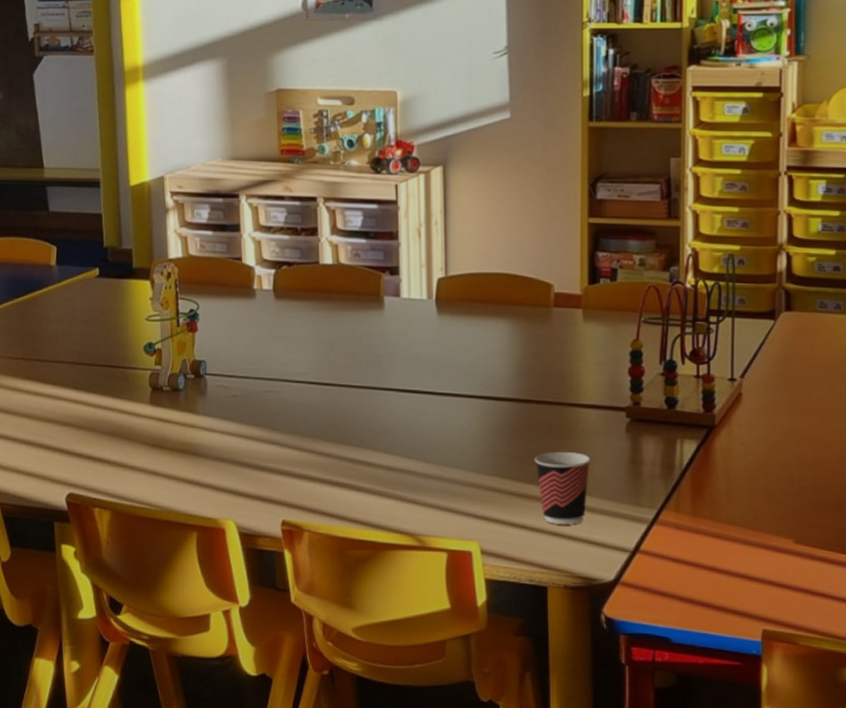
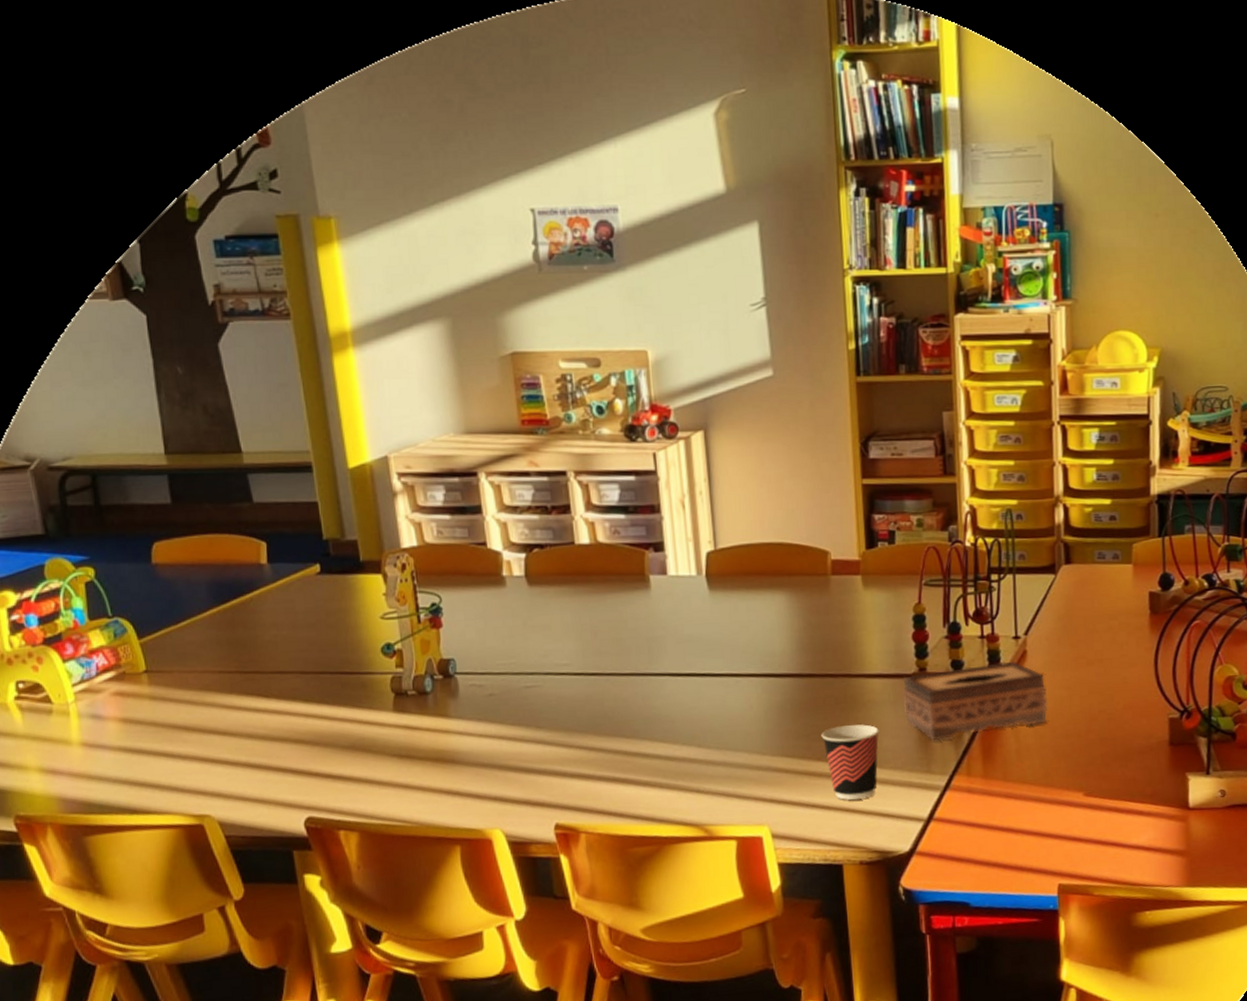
tissue box: none [616,402,760,475] -> present [902,661,1047,741]

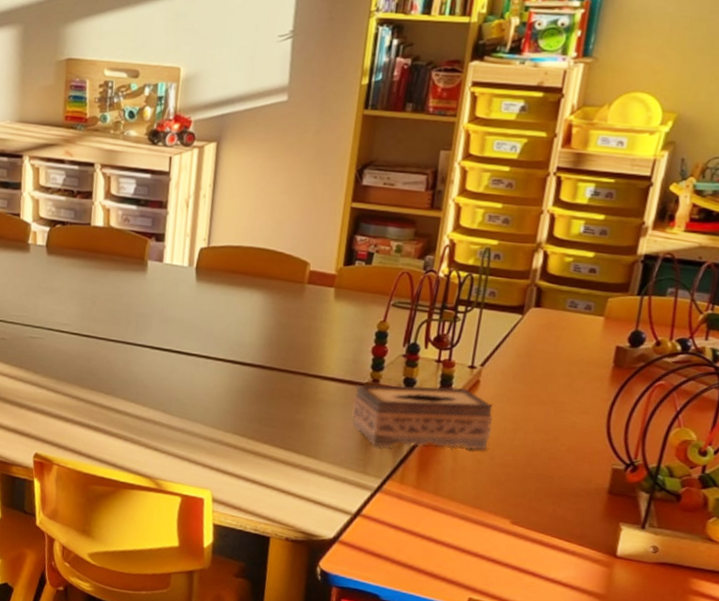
cup: present [821,724,879,800] -> none [272,417,325,485]

